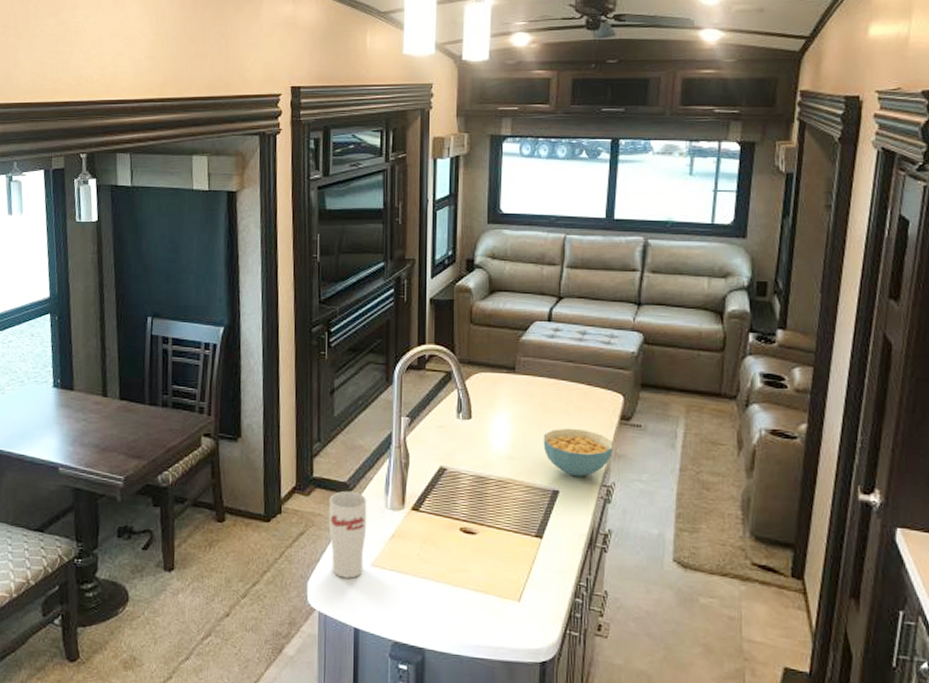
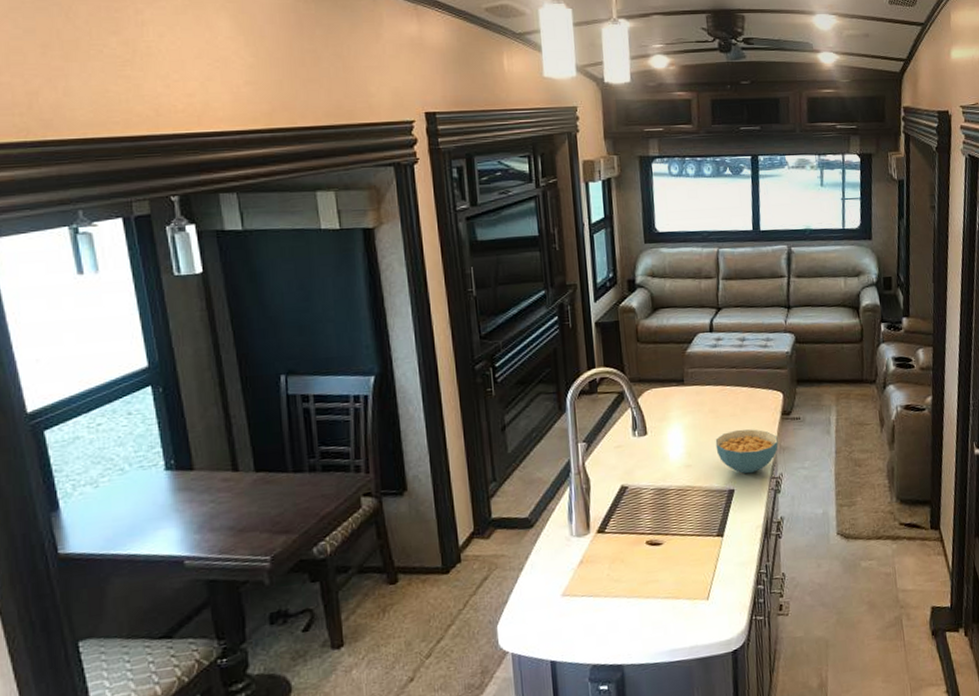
cup: present [328,490,367,579] -> none [511,525,554,615]

